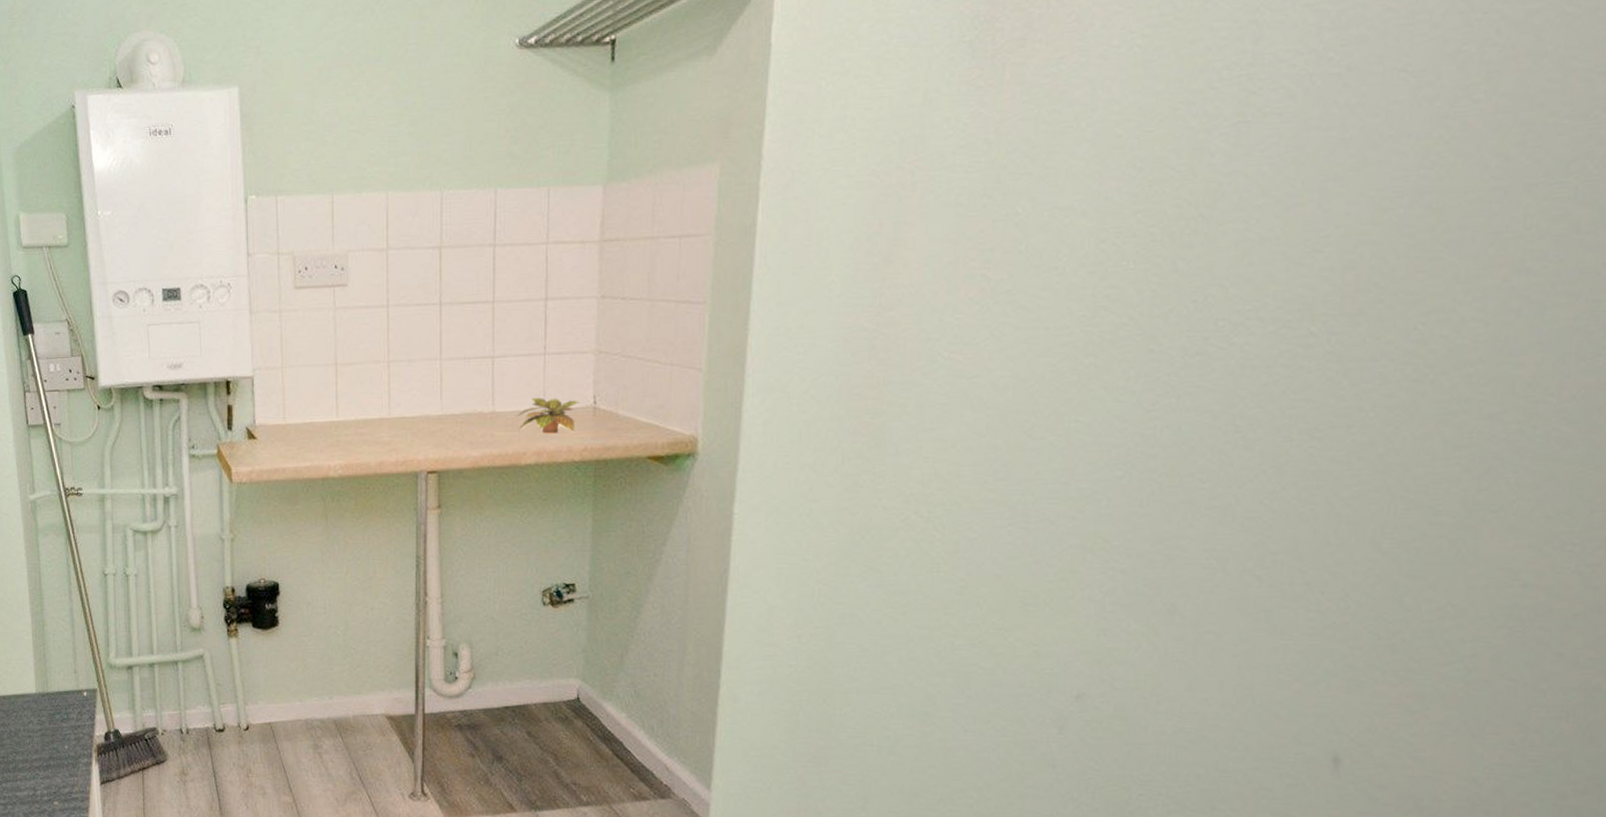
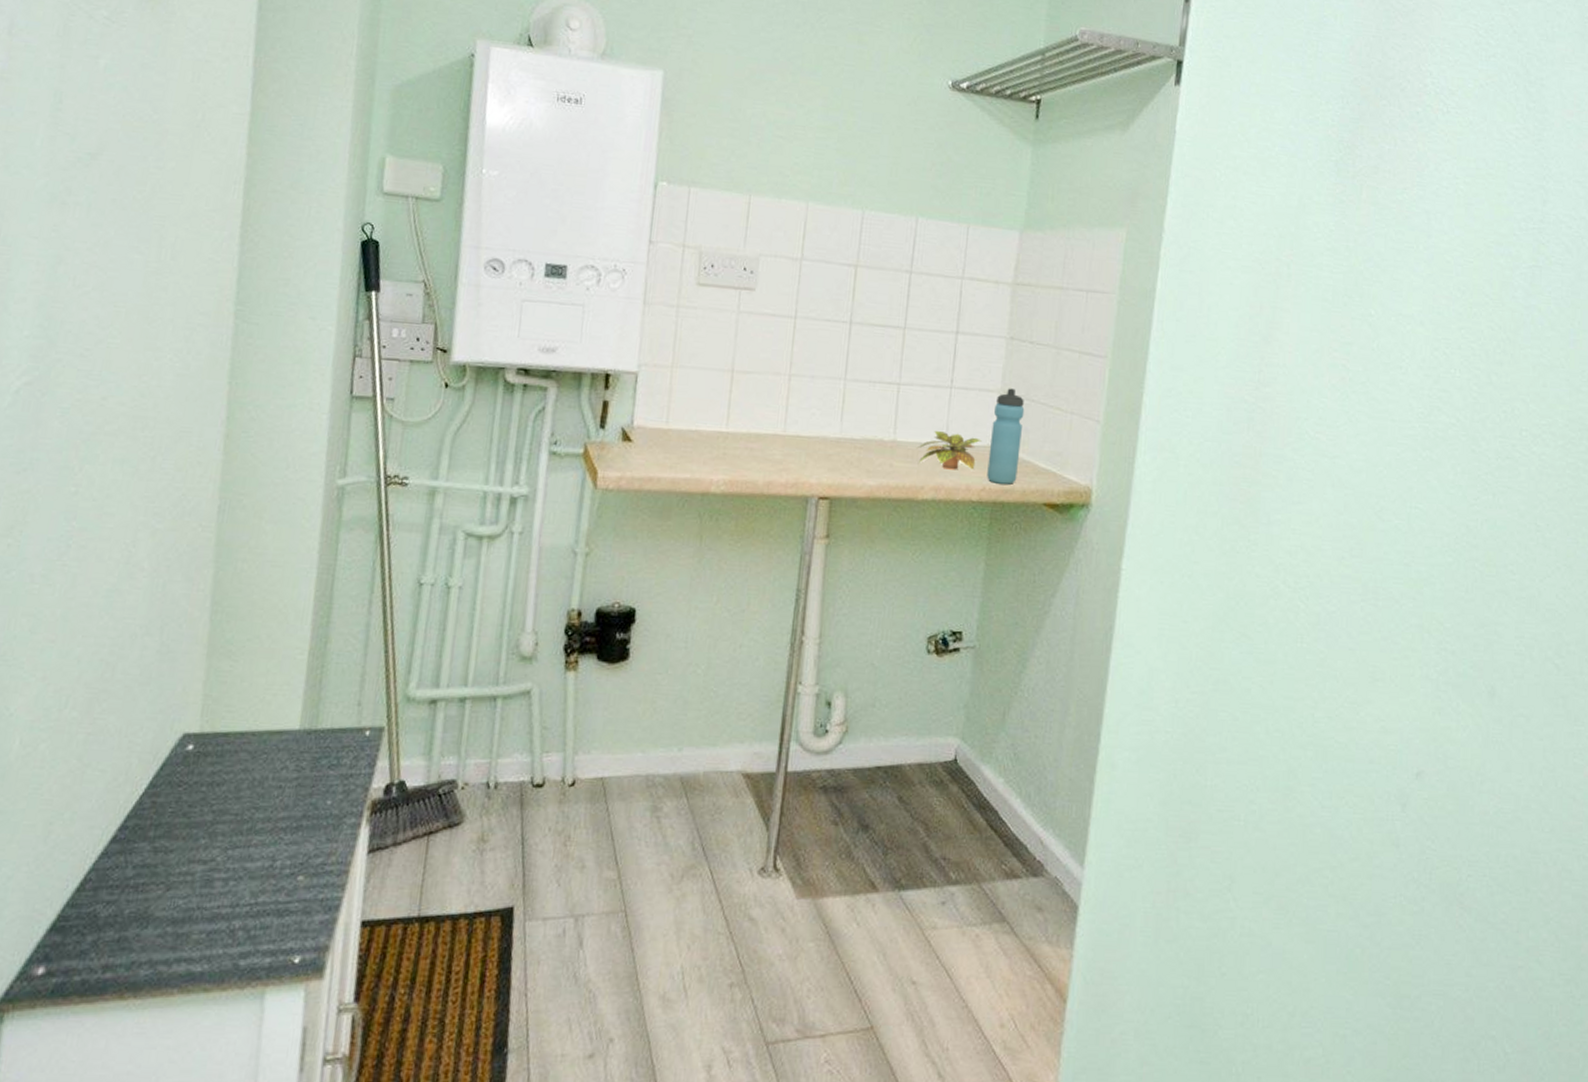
water bottle: none [588,347,622,442] -> present [987,388,1025,485]

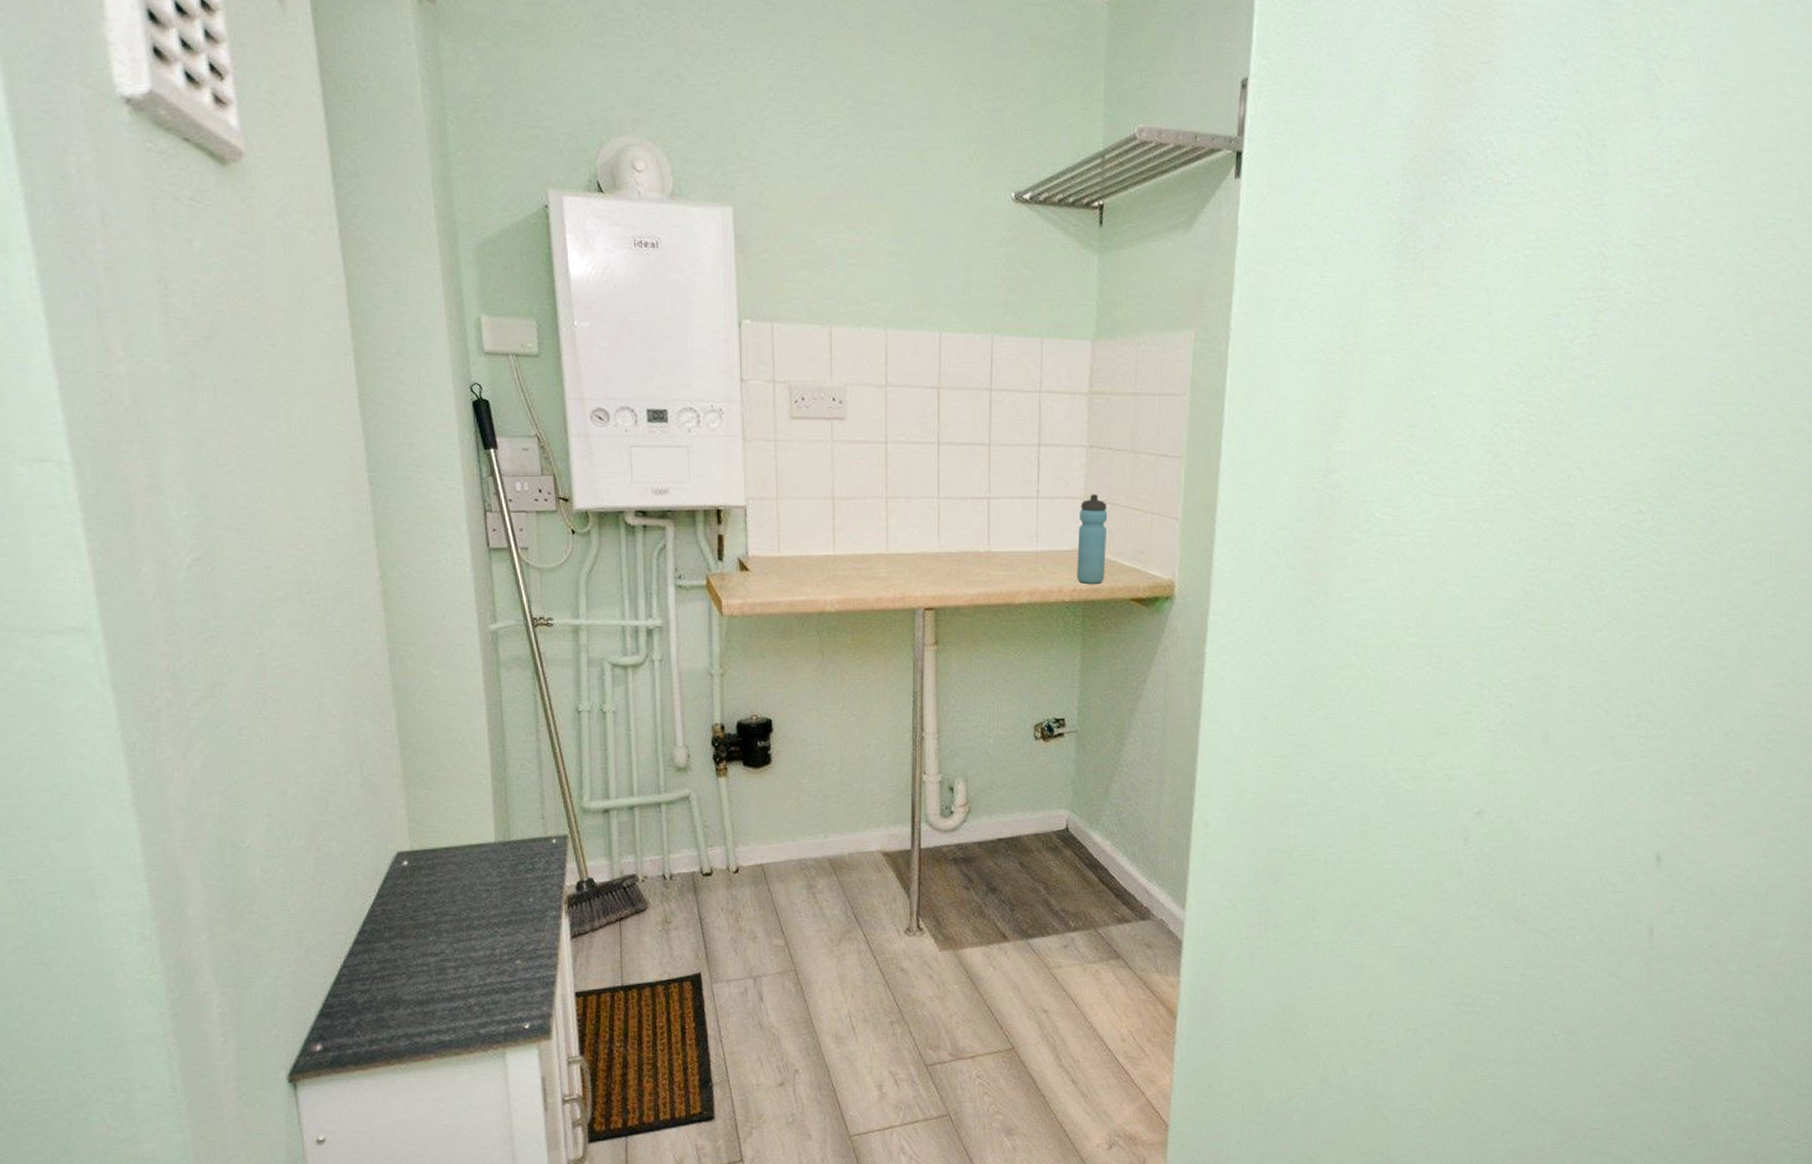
plant: present [916,431,983,470] -> none [1010,540,1071,574]

